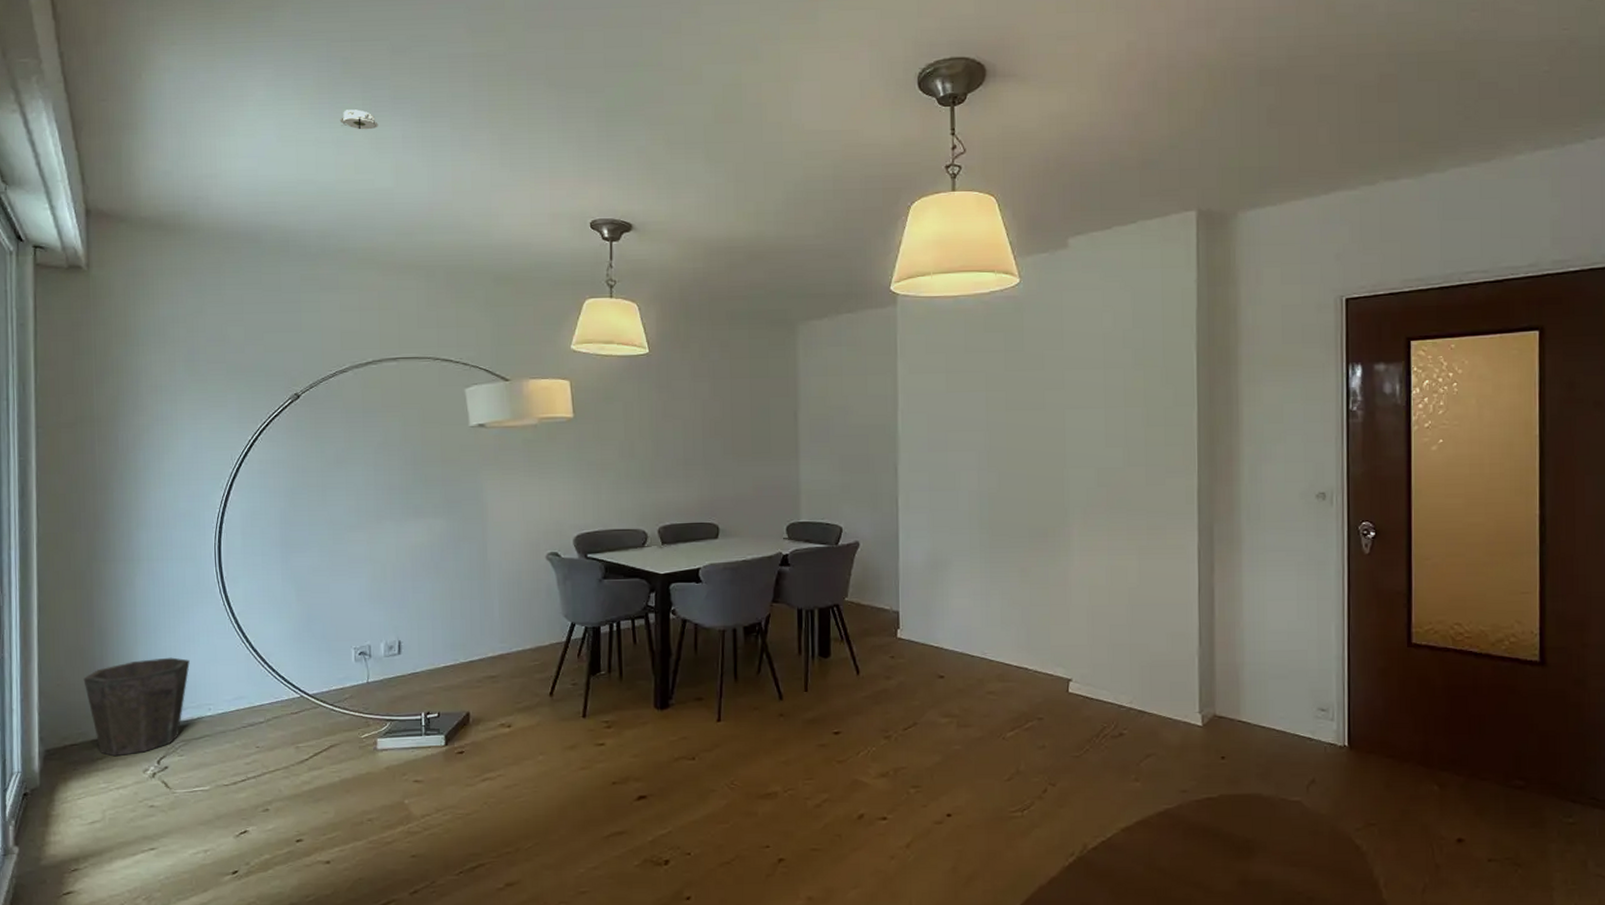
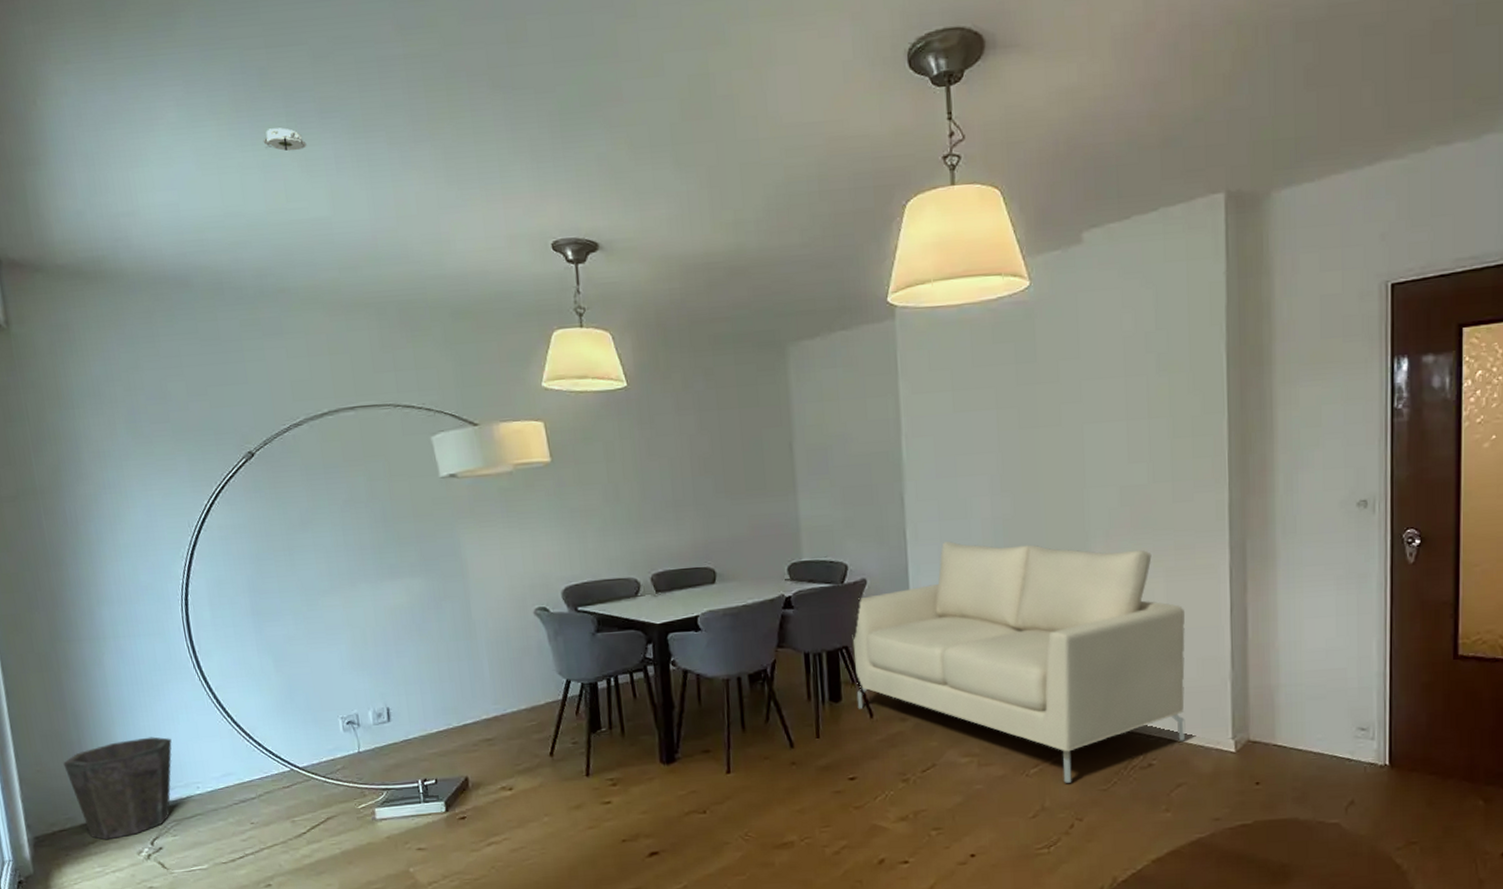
sofa: none [843,511,1156,748] -> present [852,541,1186,783]

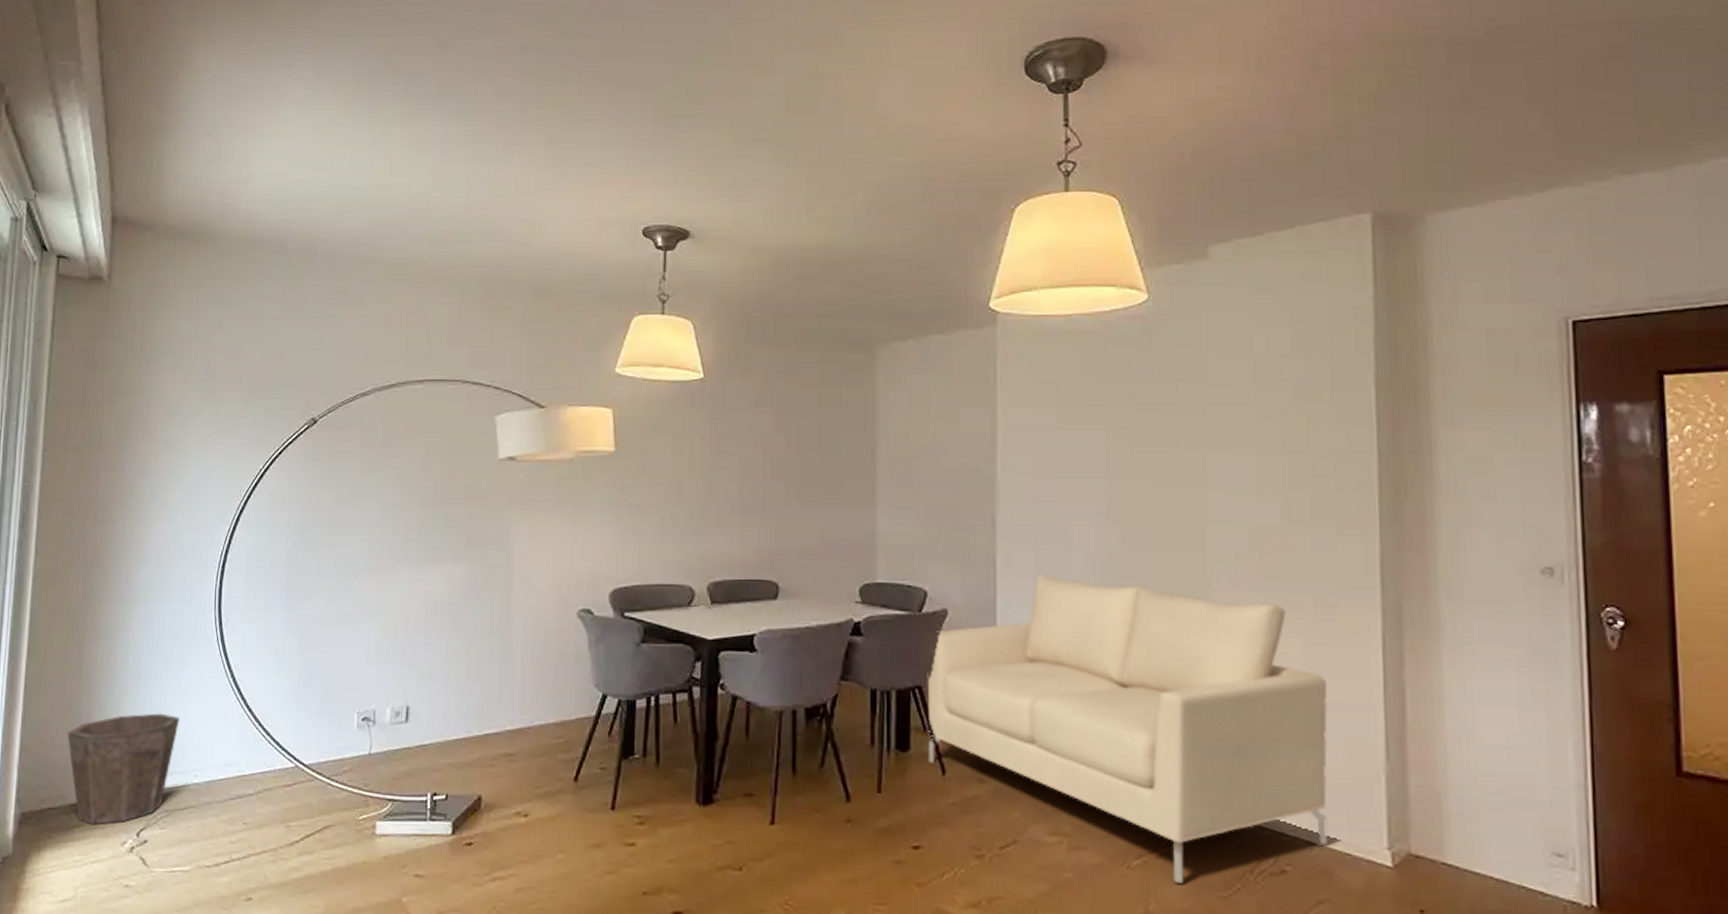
smoke detector: present [263,128,307,151] -> none [377,108,418,130]

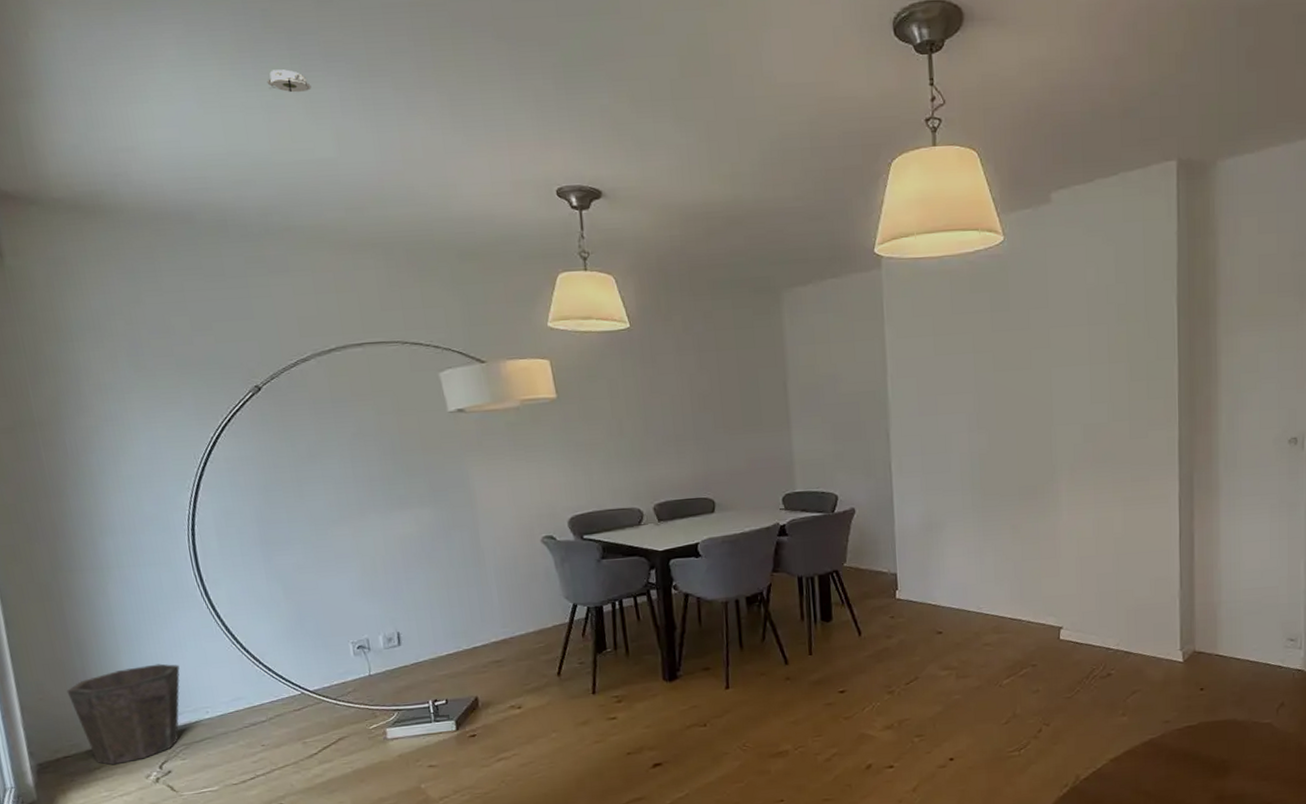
smoke detector: none [377,108,418,130] -> present [266,69,312,93]
sofa: present [927,575,1329,883] -> none [842,474,1140,692]

